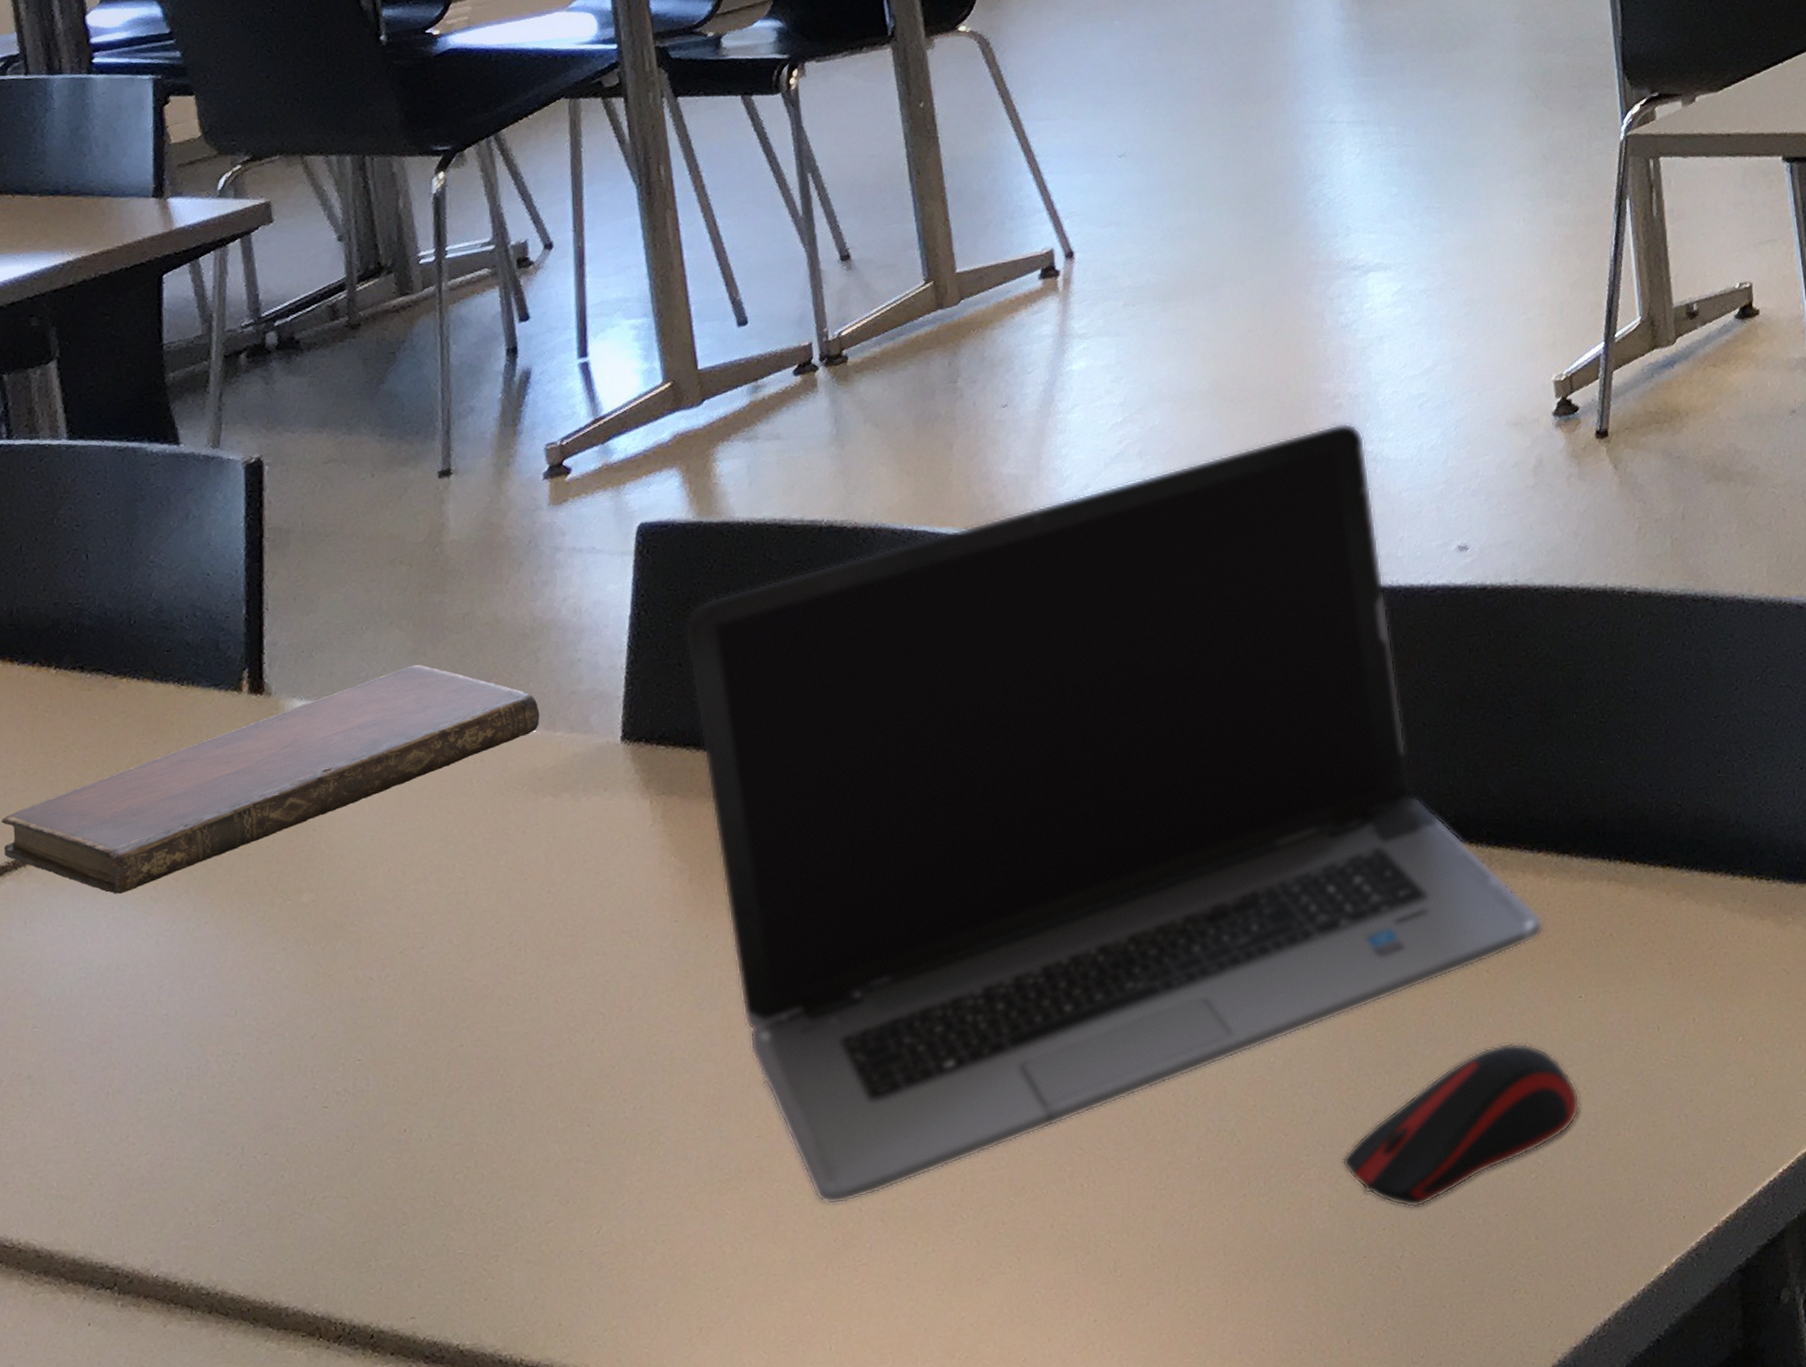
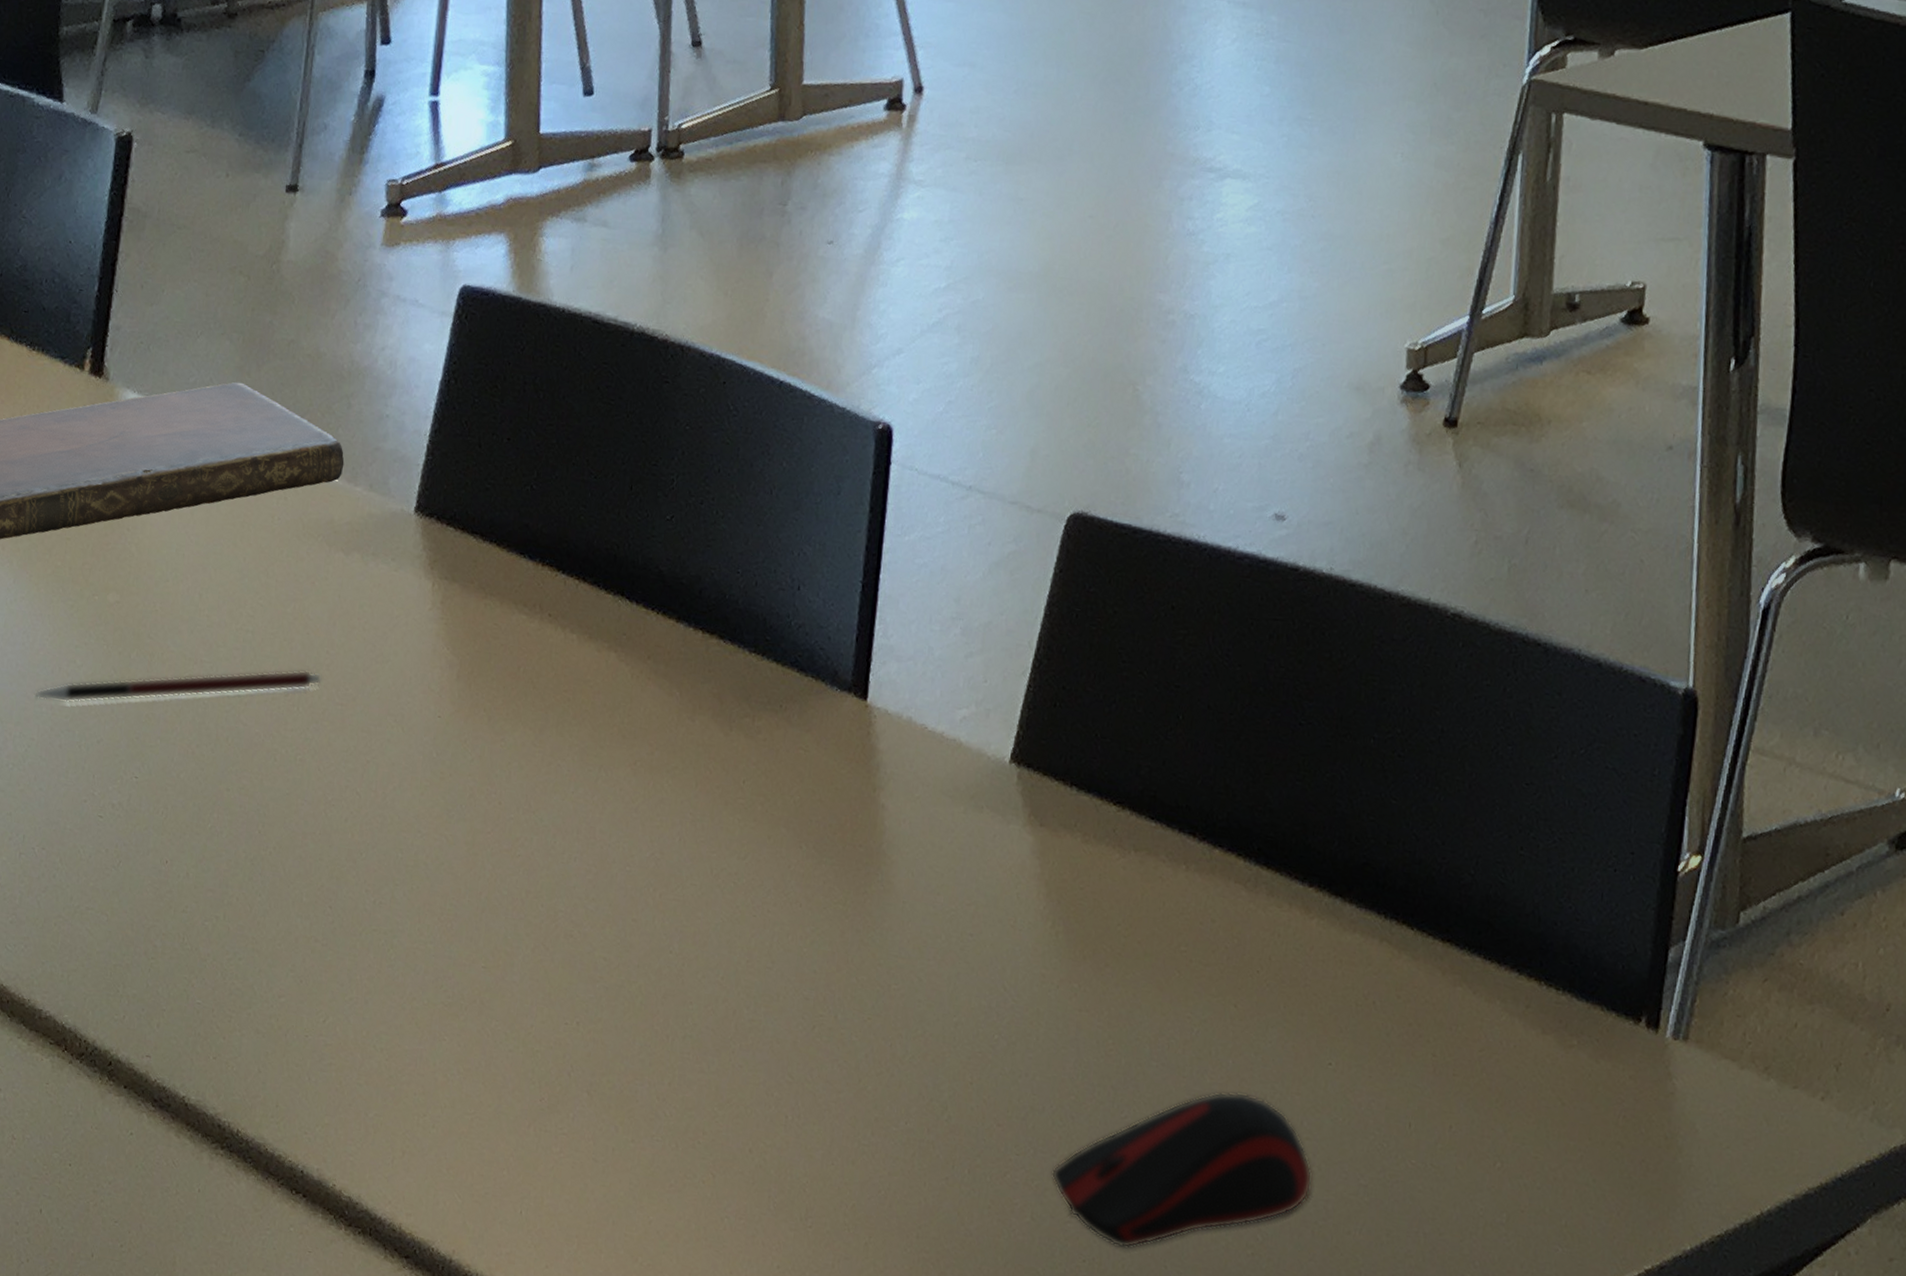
pen: none [233,913,547,1014] -> present [34,669,322,703]
laptop computer: present [685,422,1544,1205] -> none [488,343,1303,1064]

